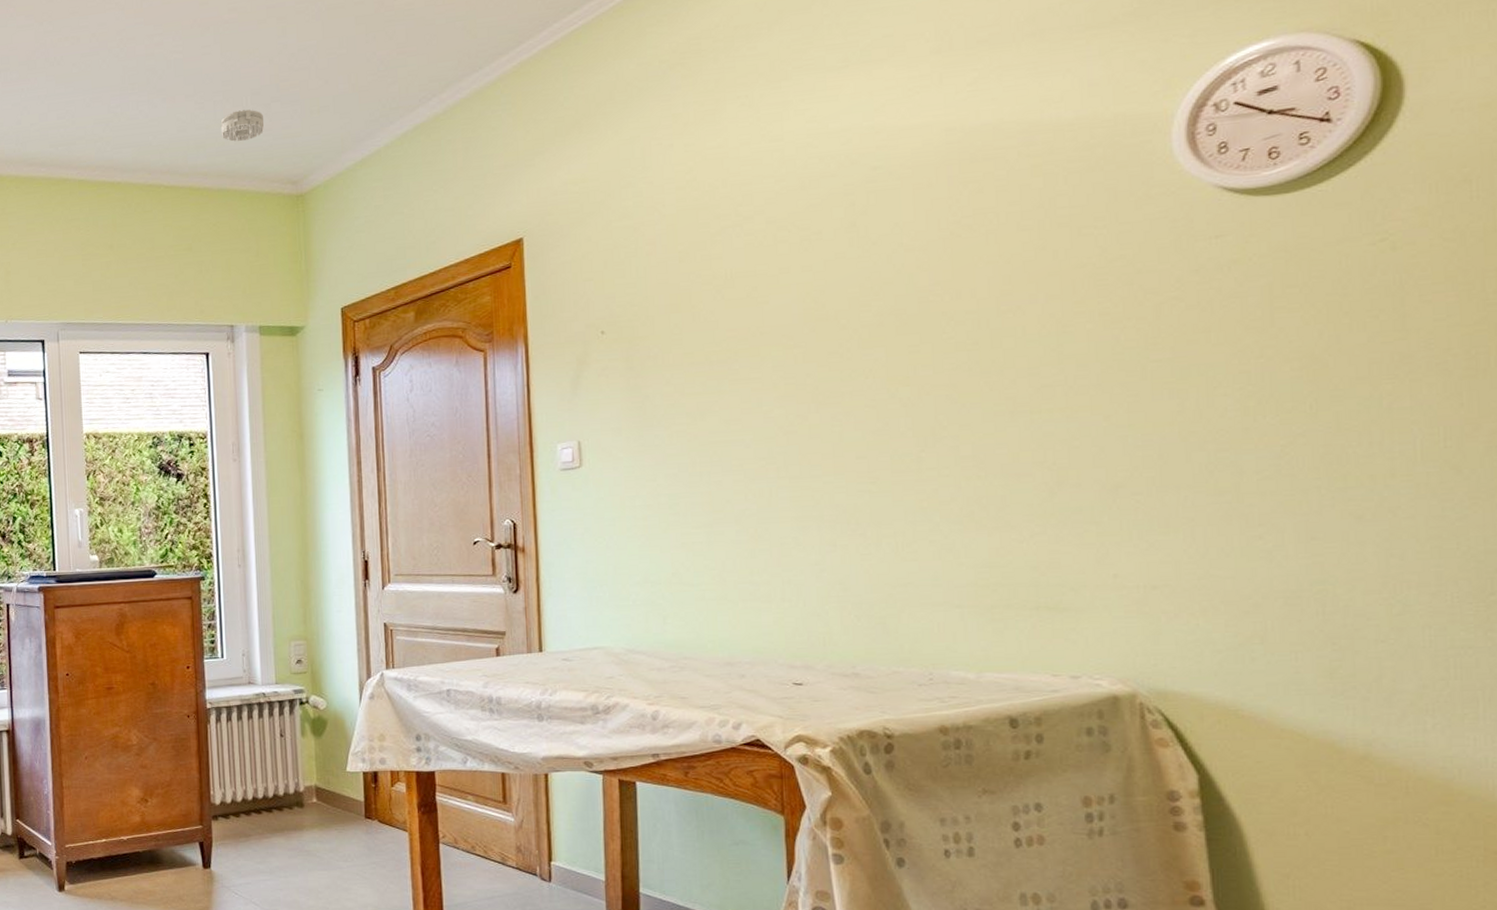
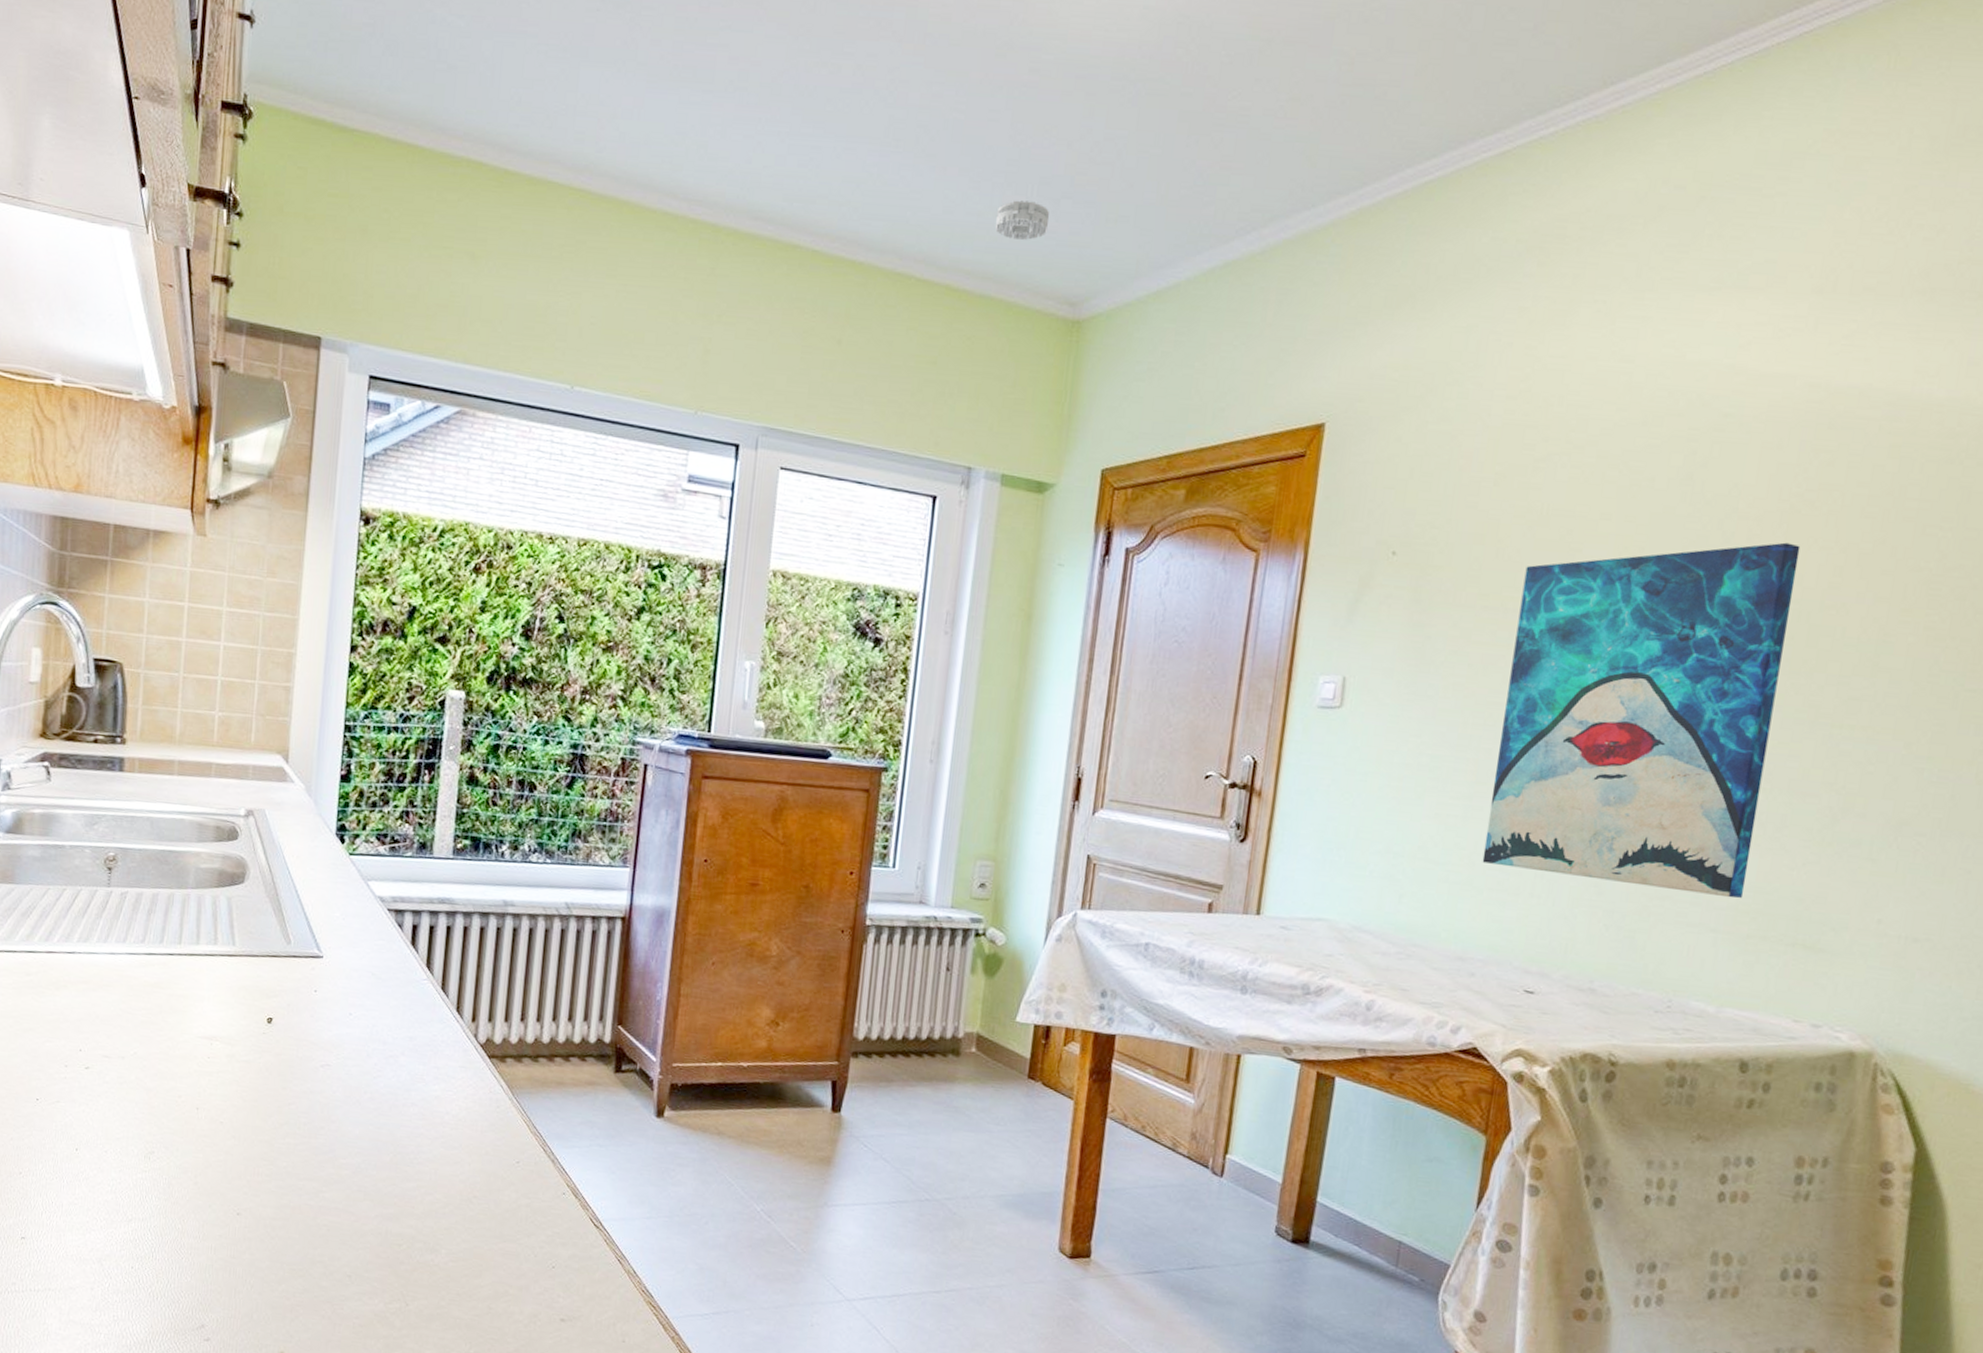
wall art: none [721,263,980,579] -> present [1482,542,1801,898]

